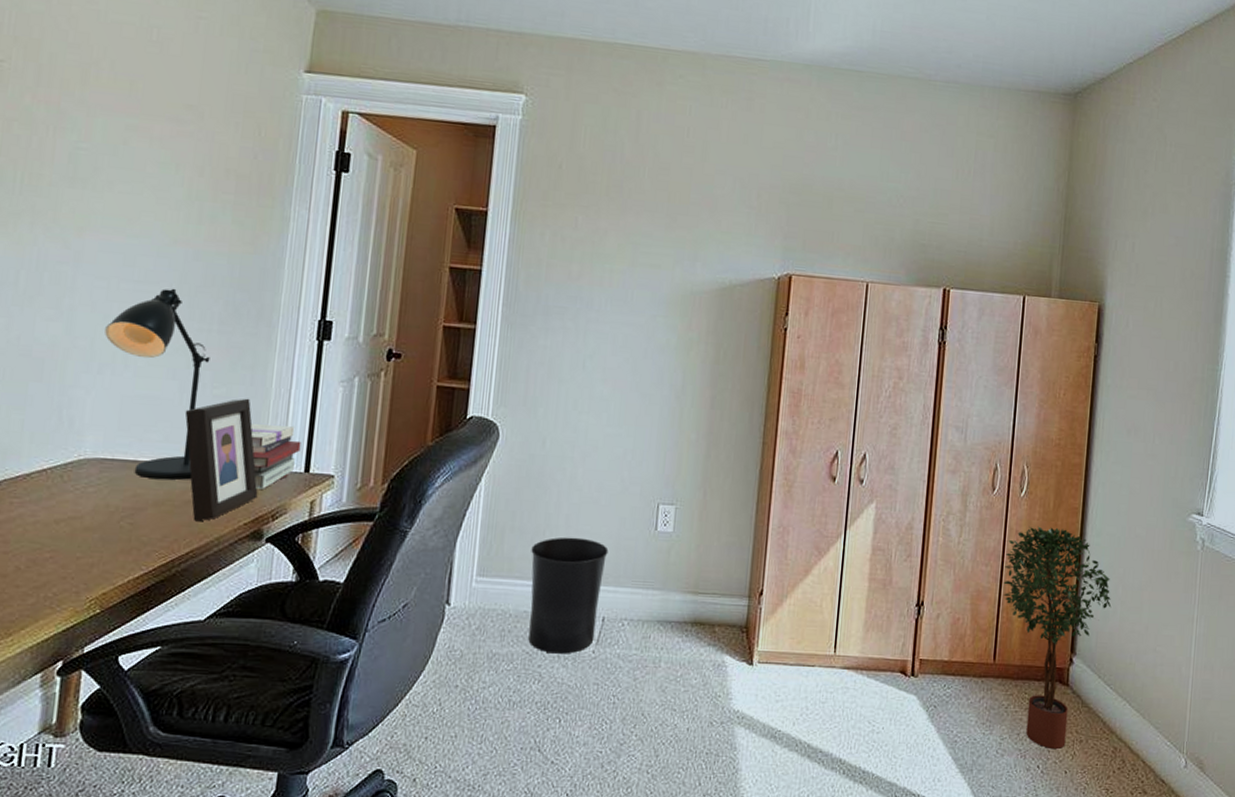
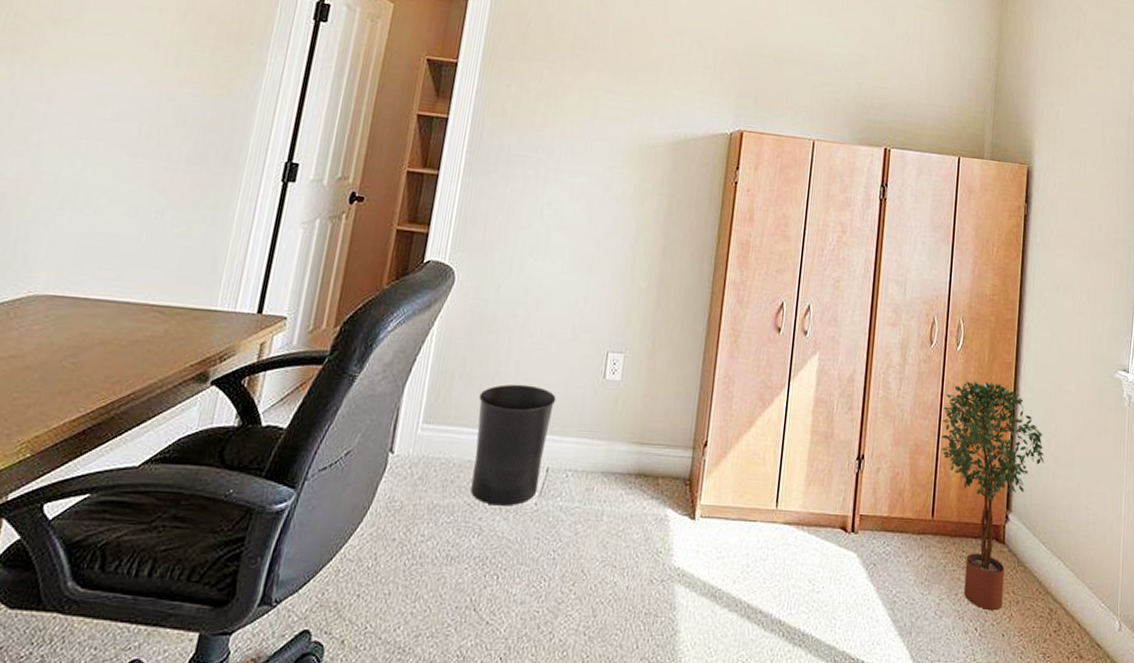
desk lamp: present [105,288,210,480] -> none [70,127,174,319]
picture frame: present [184,398,258,522] -> none [138,237,210,362]
books: present [250,424,301,489] -> none [205,263,257,330]

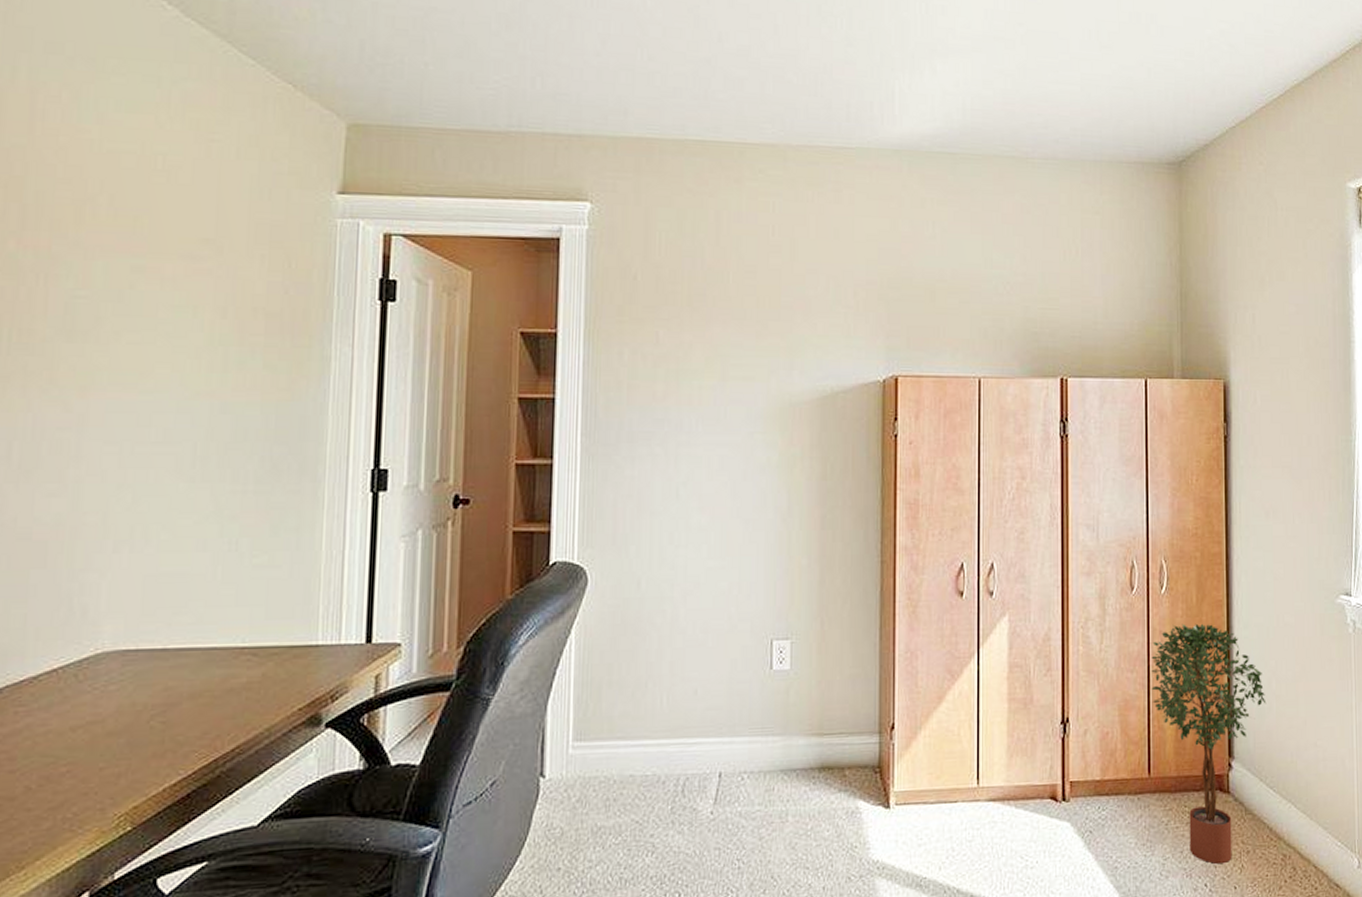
waste bin: present [470,384,556,506] -> none [633,686,720,820]

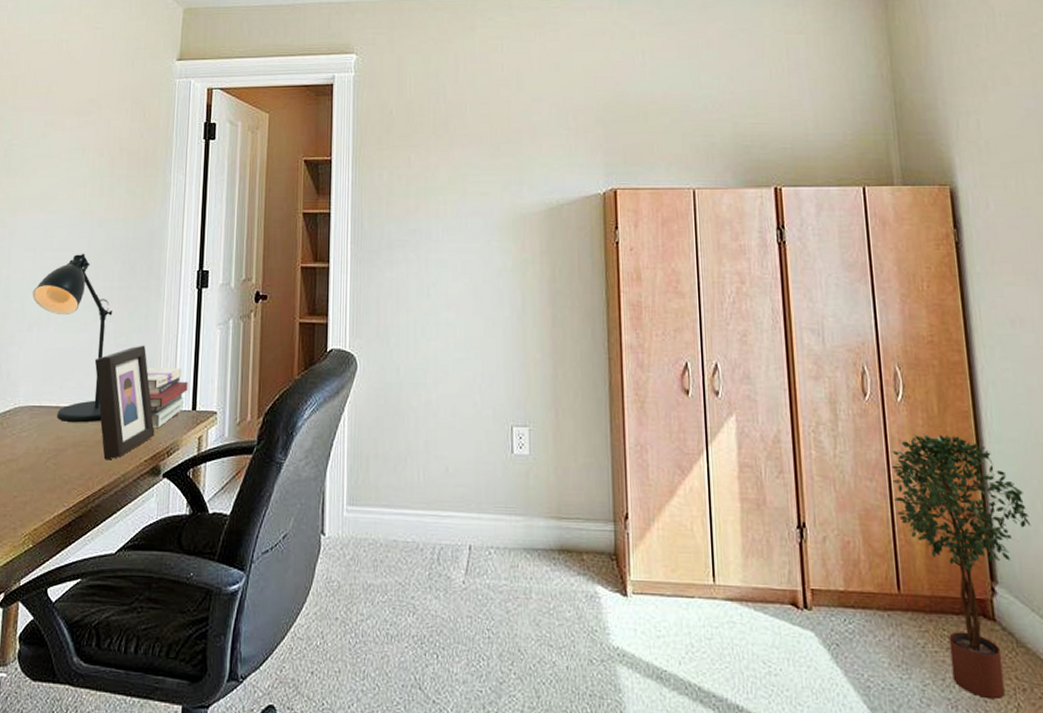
desk lamp: none [119,447,247,668] -> present [32,253,113,423]
picture frame: none [220,565,313,712] -> present [94,345,155,460]
books: none [299,593,360,668] -> present [146,368,188,428]

